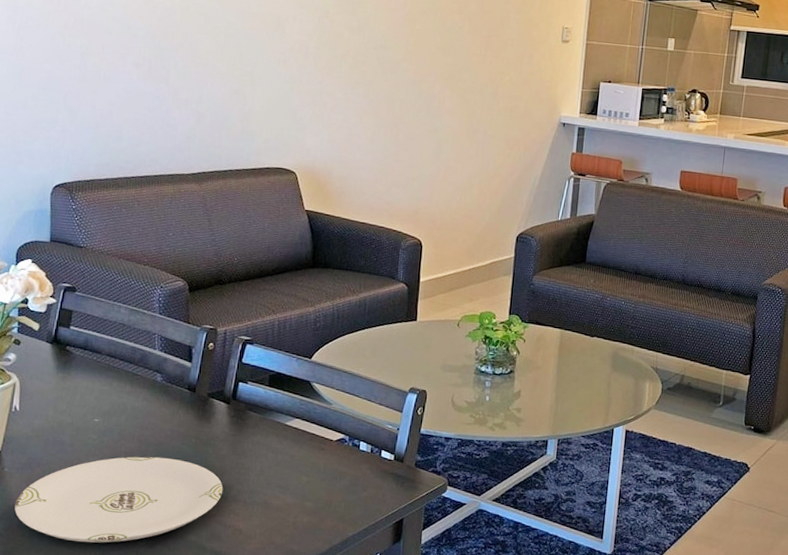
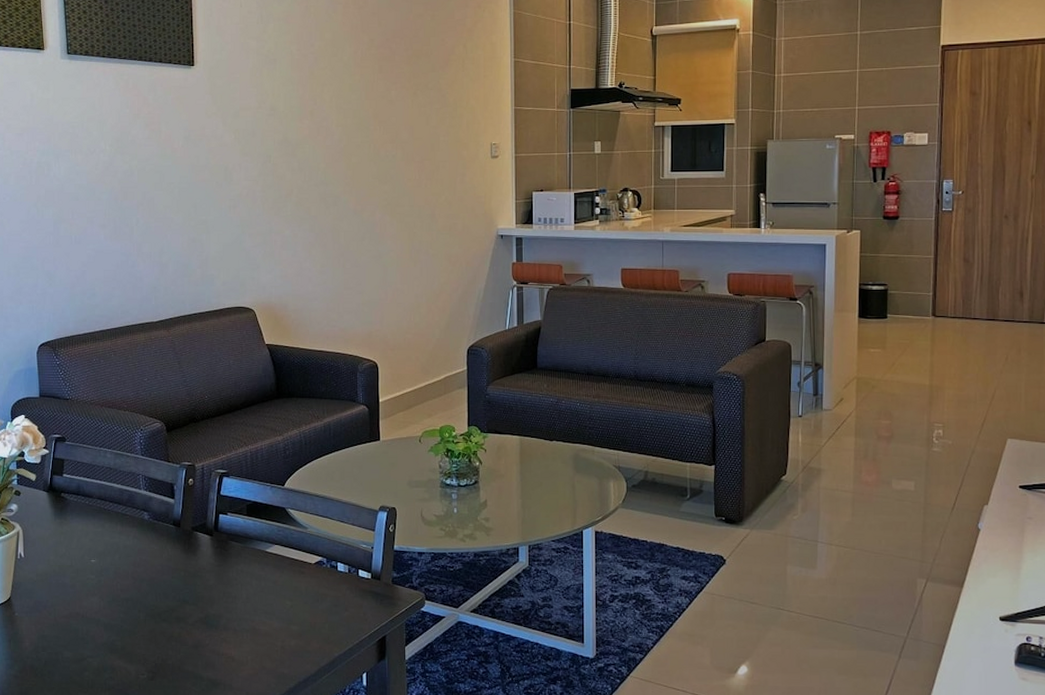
plate: present [14,456,224,543] -> none [27,592,214,679]

